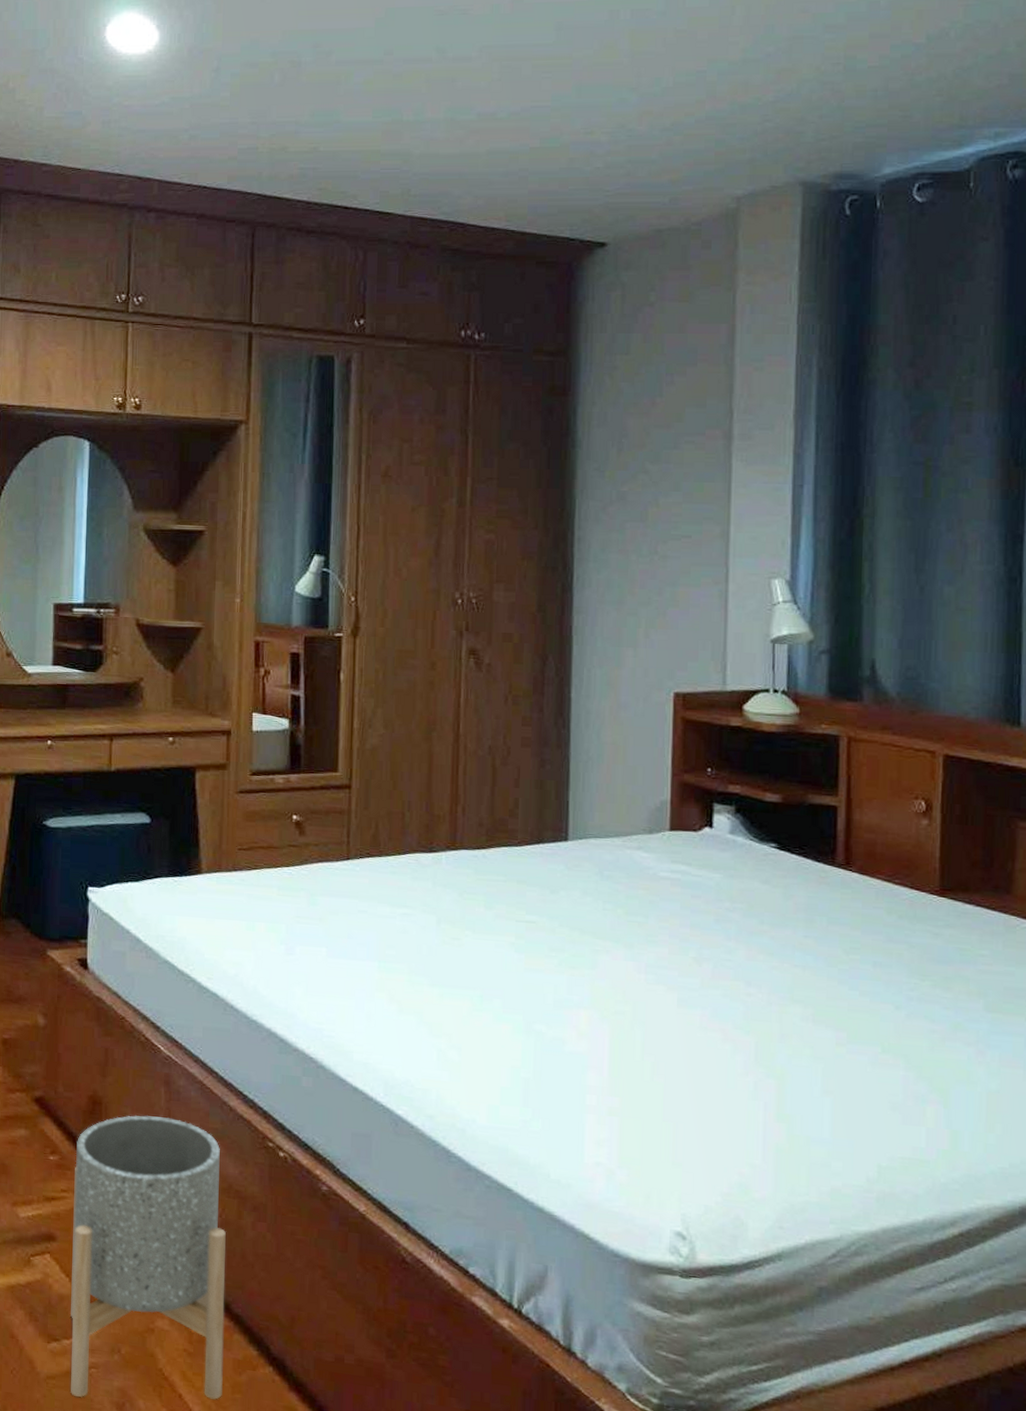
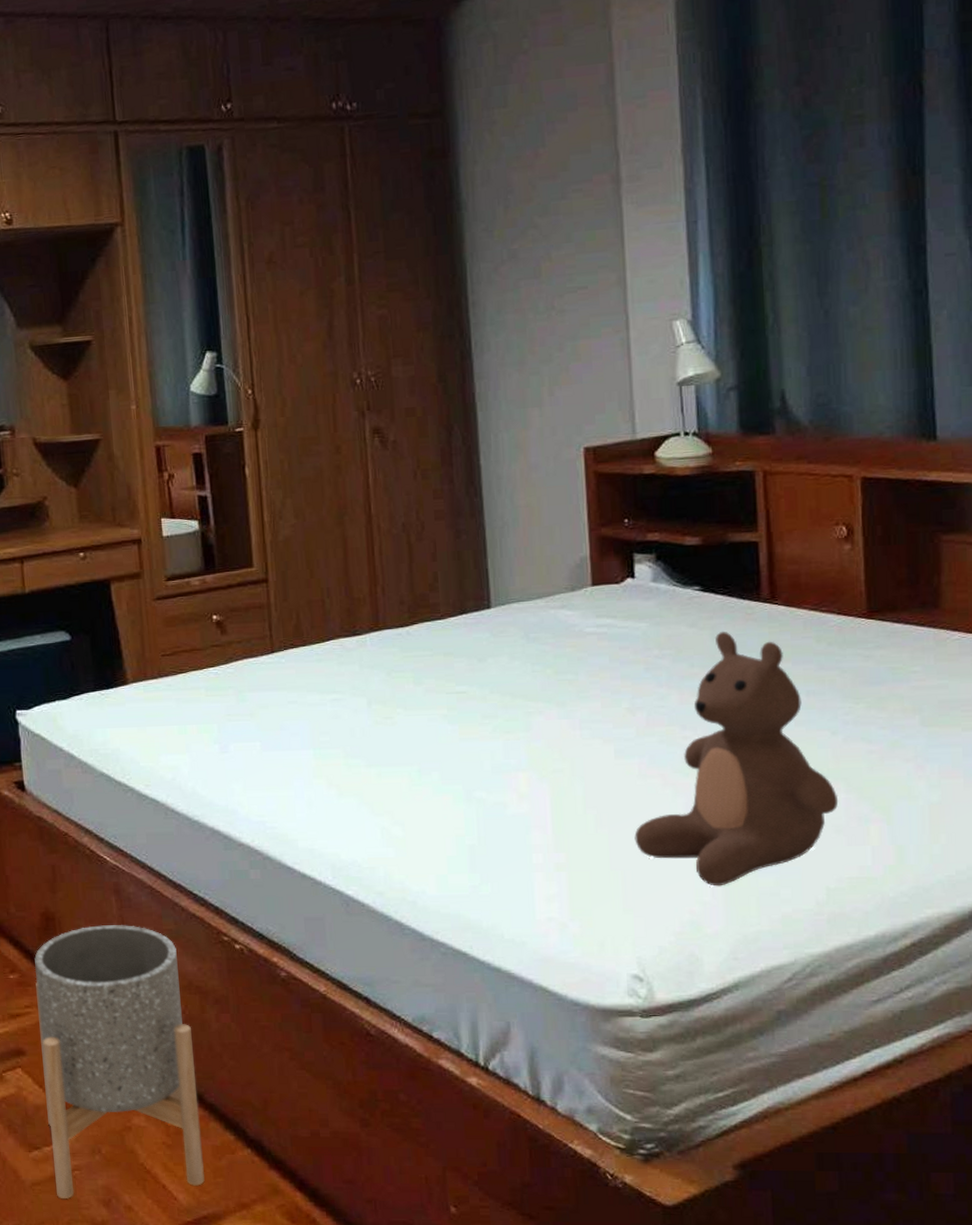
teddy bear: none [690,891,897,1151] -> present [634,631,839,887]

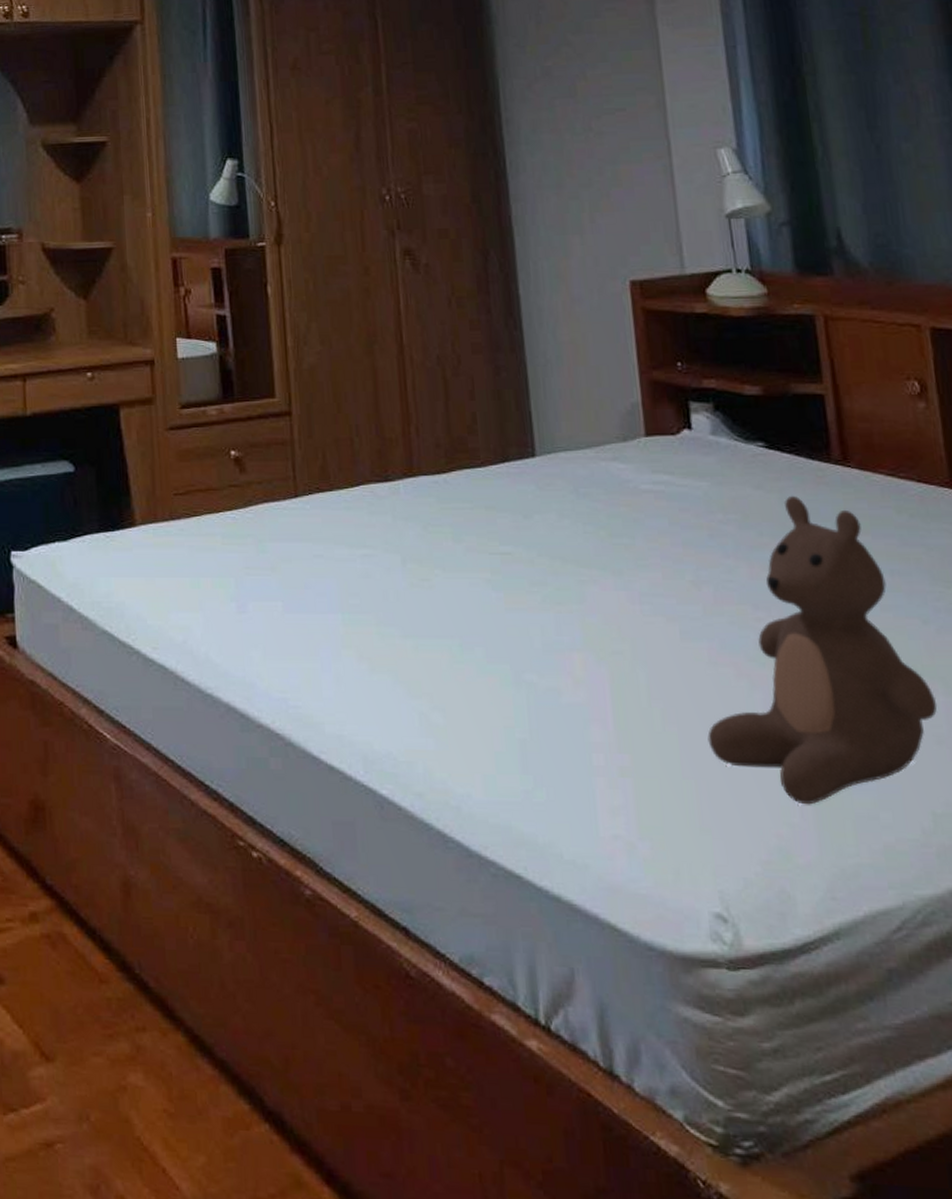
planter: present [34,925,205,1199] -> none [19,819,213,1182]

